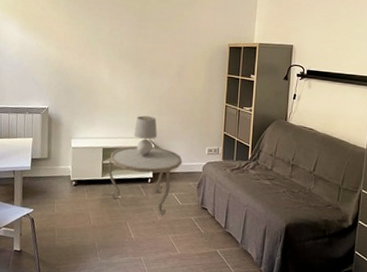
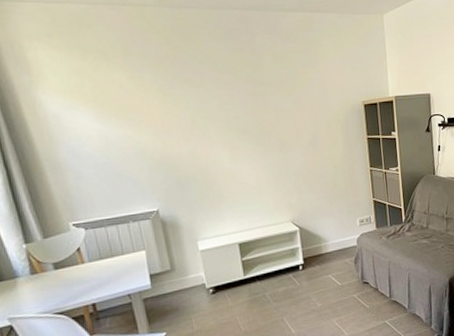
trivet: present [108,146,183,215] -> none [249,229,334,300]
table lamp: present [134,115,157,157] -> none [272,196,300,244]

